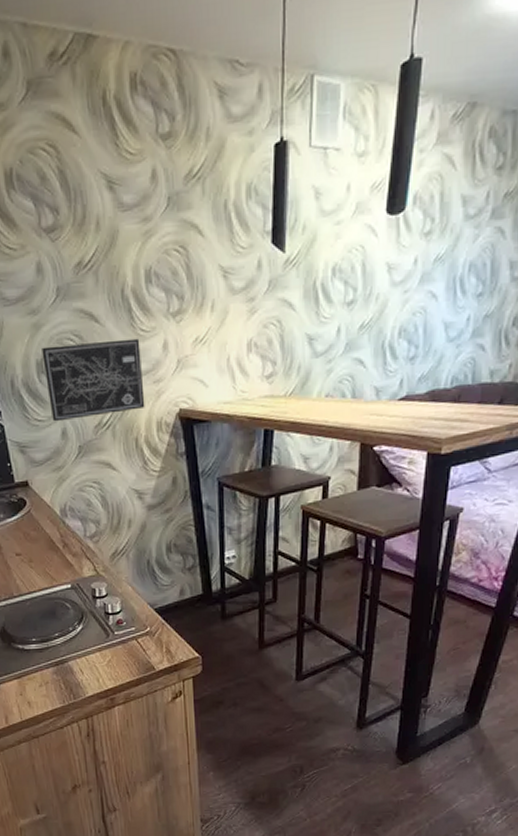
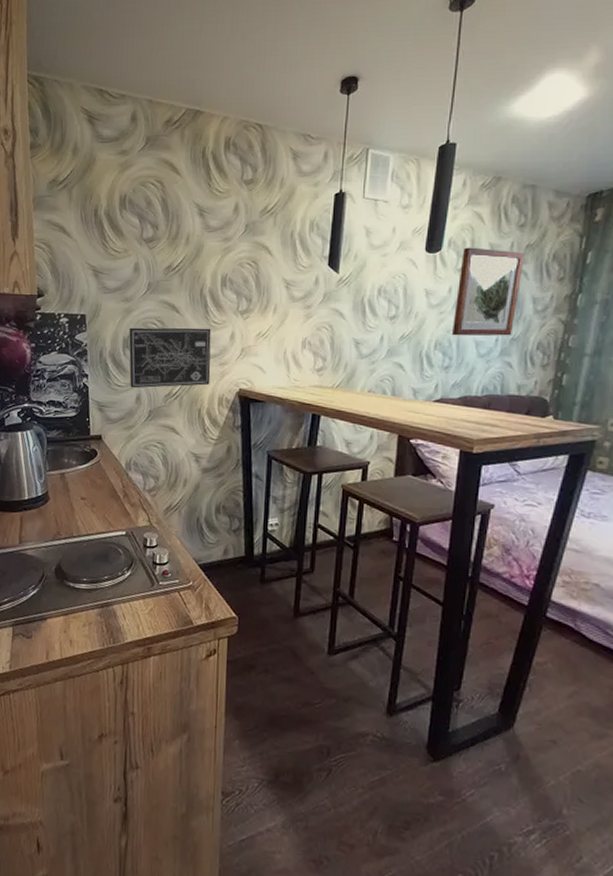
wall art: none [419,202,504,319] -> present [452,247,526,336]

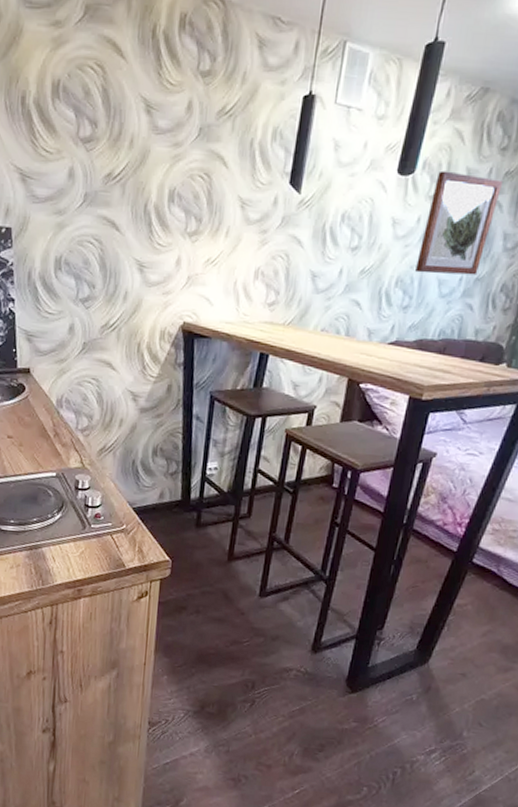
wall art: present [129,327,212,389] -> none [61,245,155,317]

